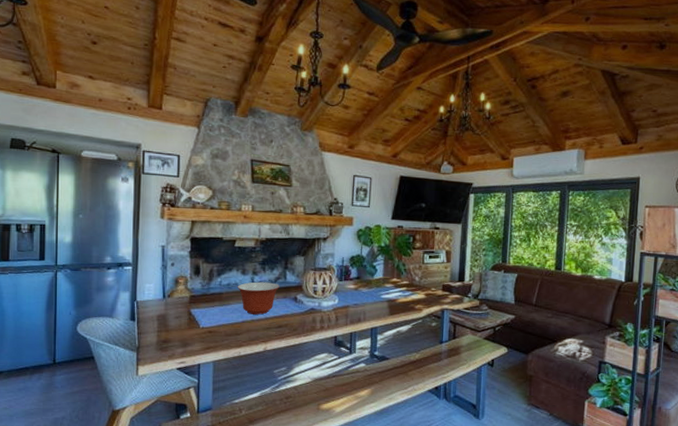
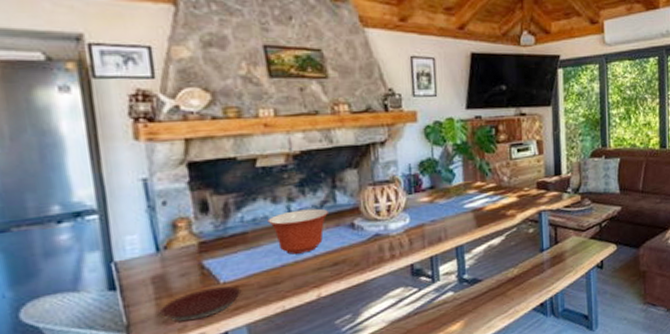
plate: none [160,329,213,352] -> present [160,285,242,322]

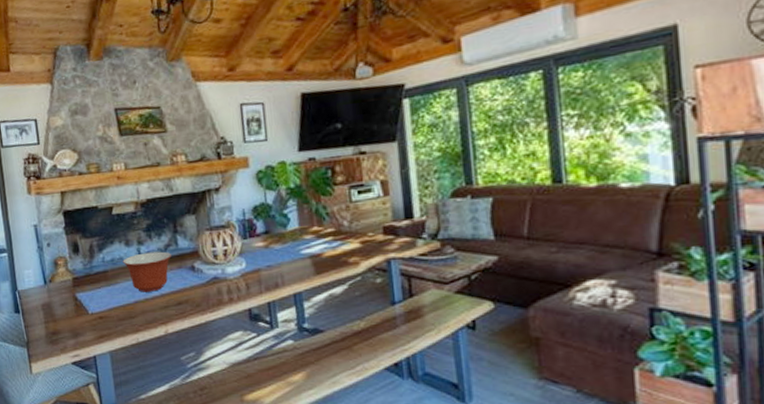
plate: present [160,285,242,322] -> none [48,316,105,344]

